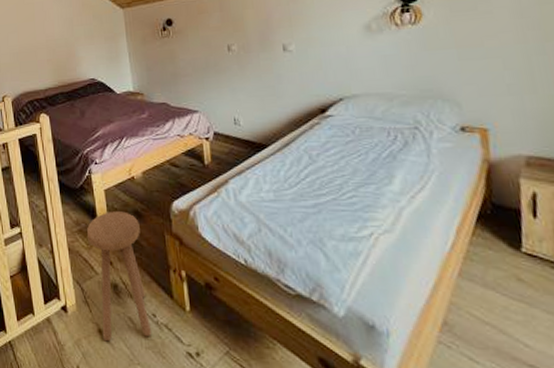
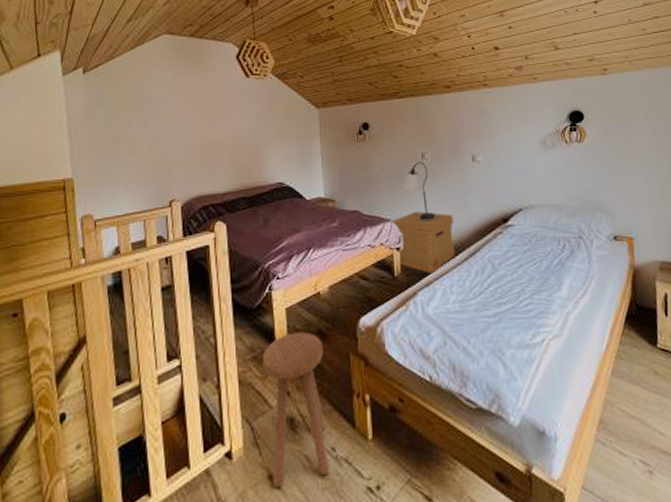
cardboard box: none [199,102,269,164] -> present [391,211,456,274]
lamp: none [208,54,245,111] -> present [401,161,435,220]

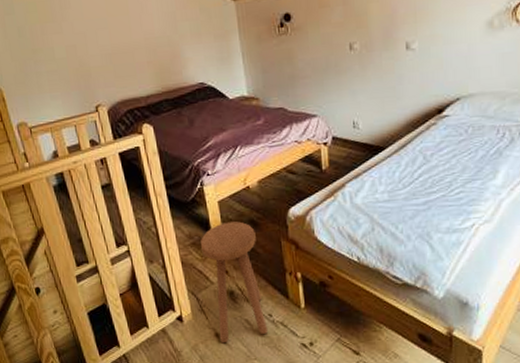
cardboard box: present [391,211,456,274] -> none [317,105,386,167]
lamp: present [401,161,435,220] -> none [328,53,364,115]

